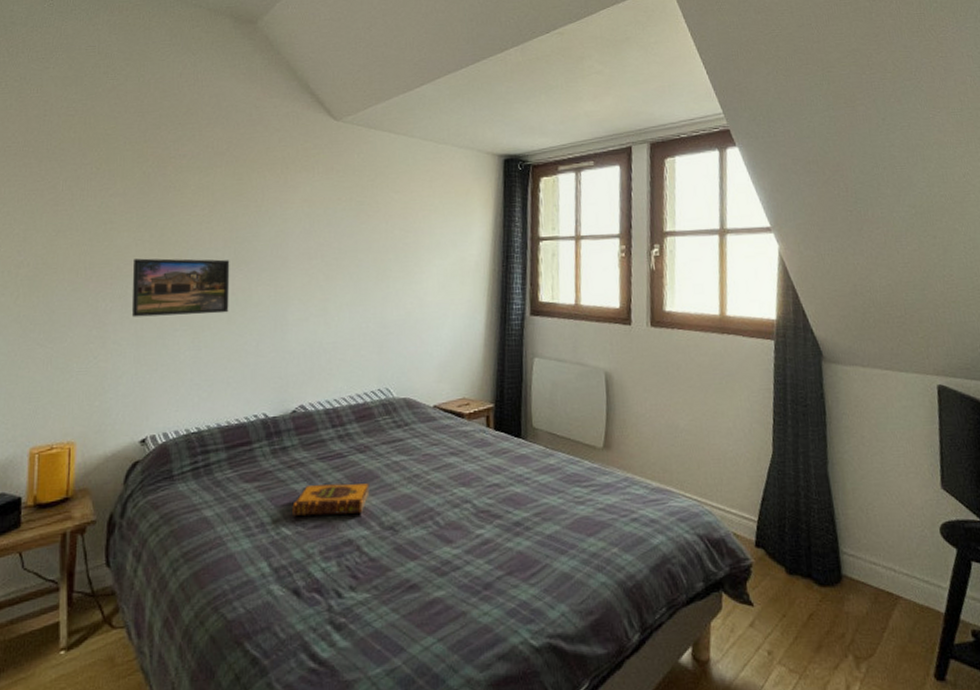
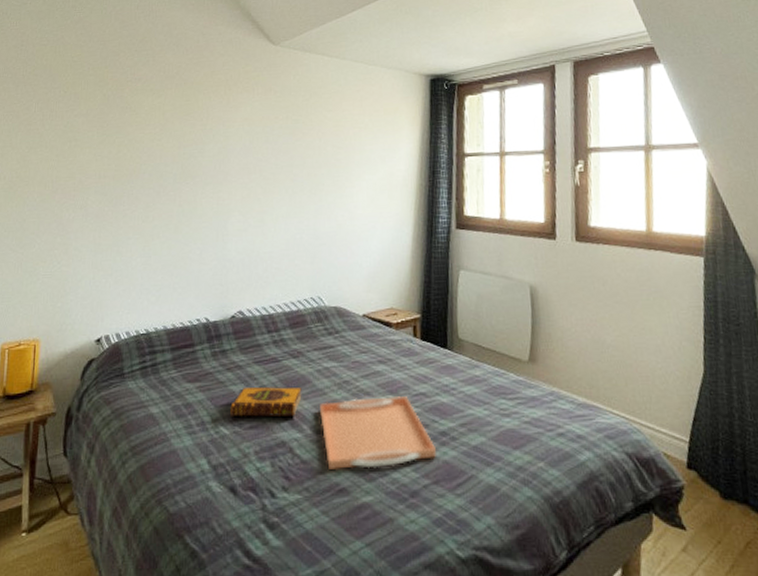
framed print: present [131,258,230,317] -> none [91,172,178,226]
serving tray: none [389,488,511,566] -> present [320,396,437,469]

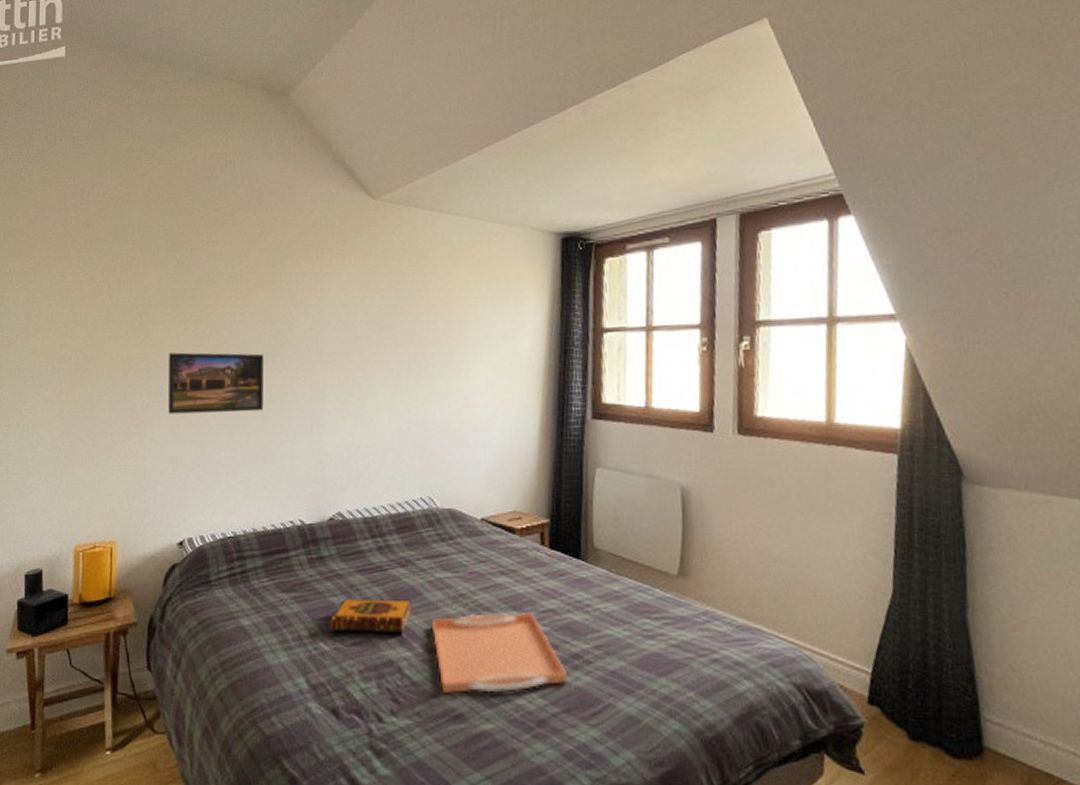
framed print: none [91,172,178,226] -> present [167,352,265,414]

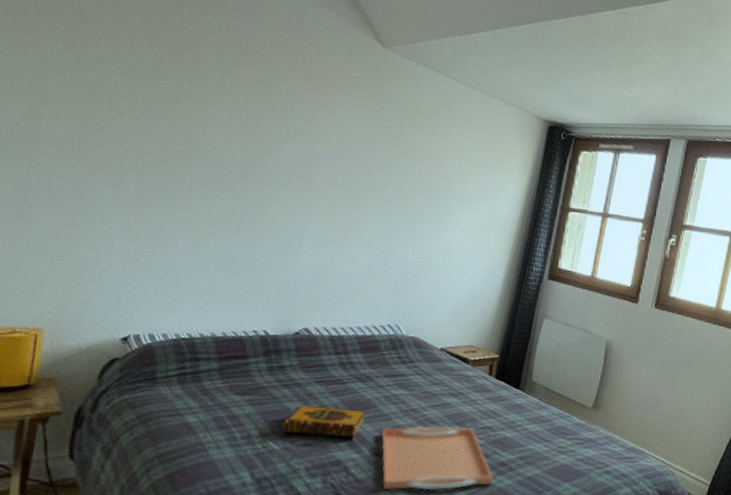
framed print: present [167,352,265,414] -> none [124,147,246,223]

